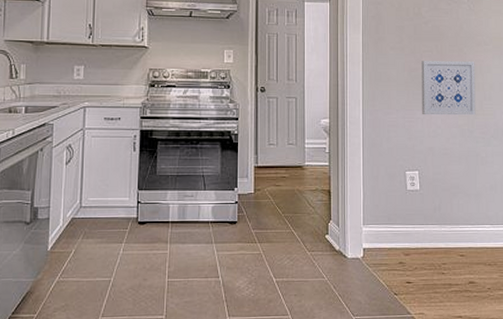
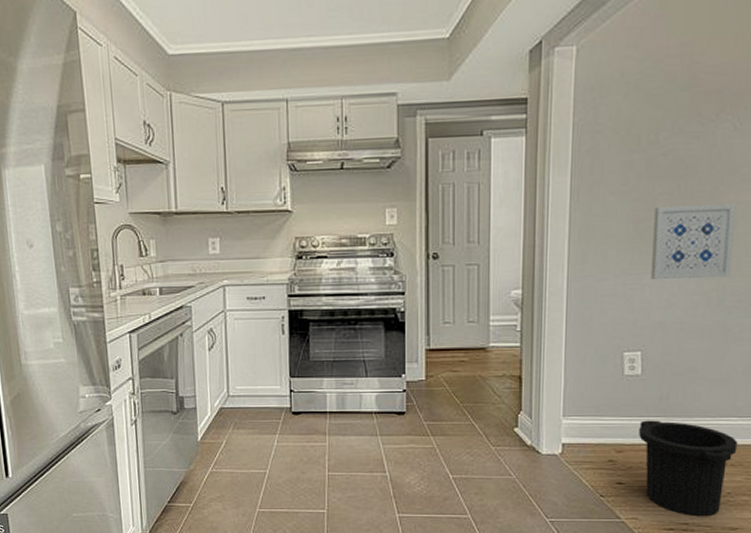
trash can: none [421,227,492,309] -> present [639,420,738,516]

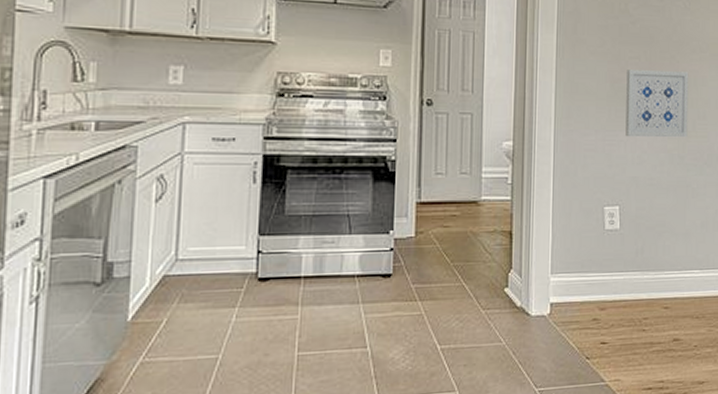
trash can: present [639,420,738,516] -> none [619,275,700,373]

